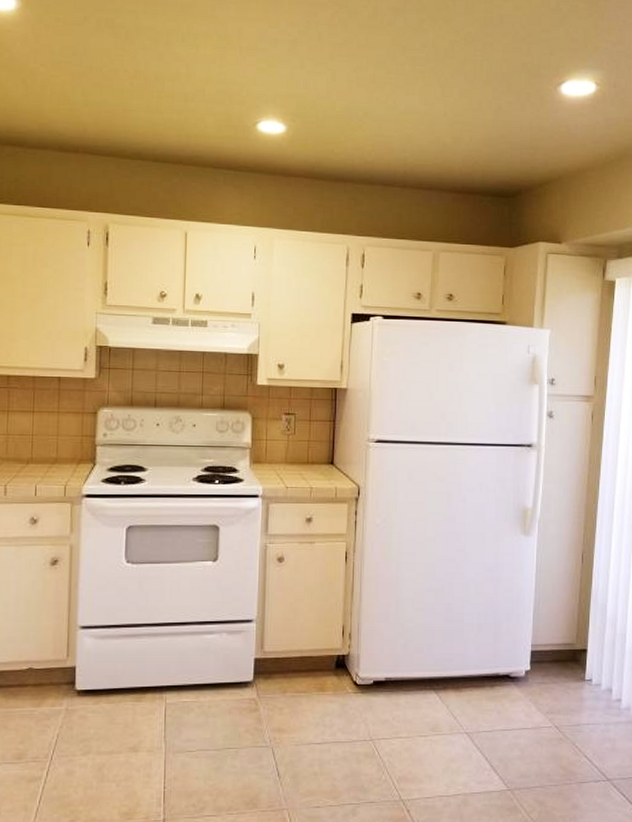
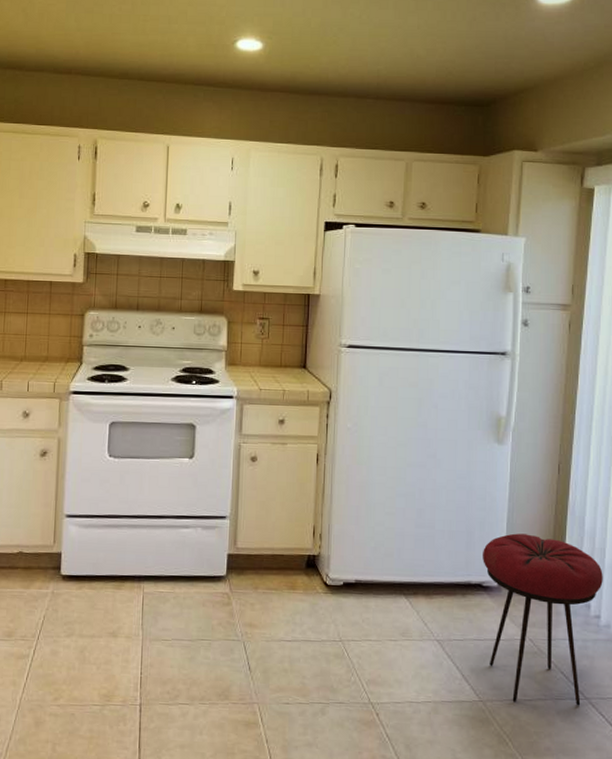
stool: none [510,623,624,789] -> present [483,533,603,706]

